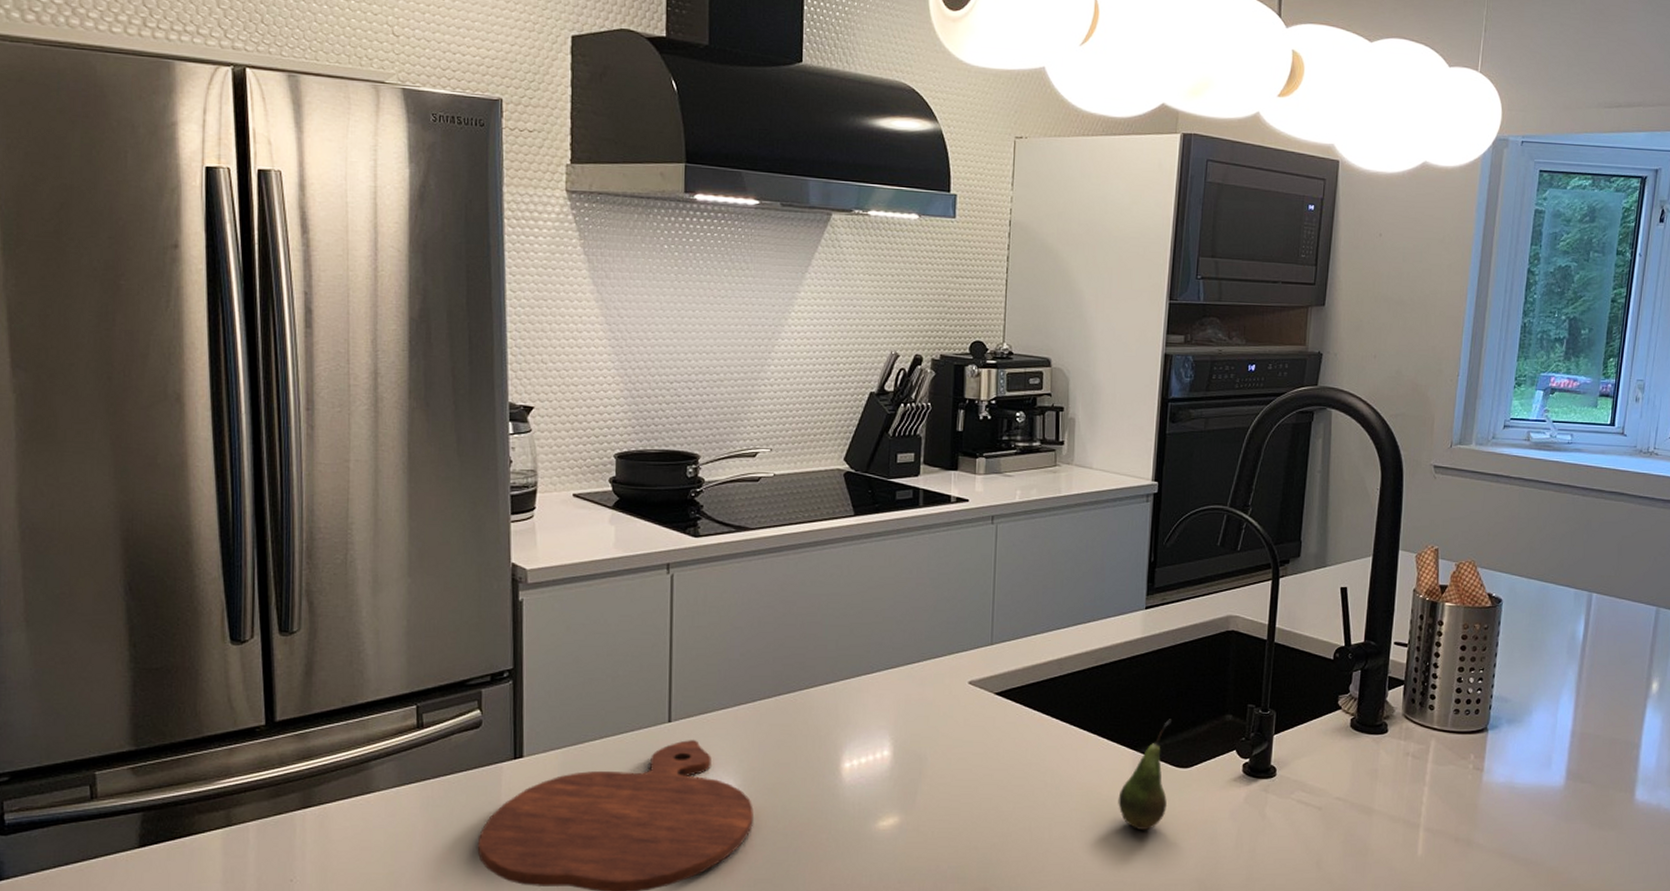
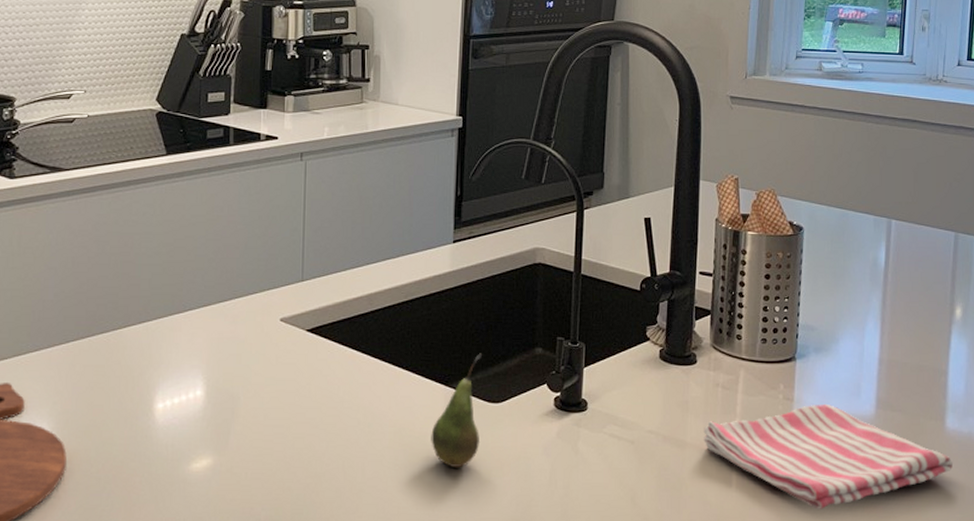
dish towel: none [1391,774,1641,876] -> present [704,403,954,509]

